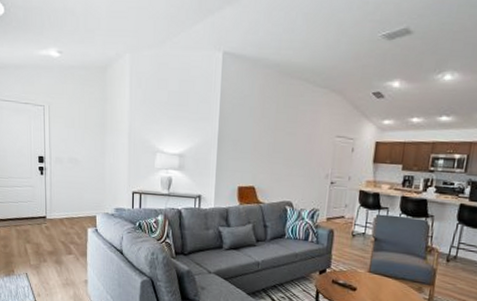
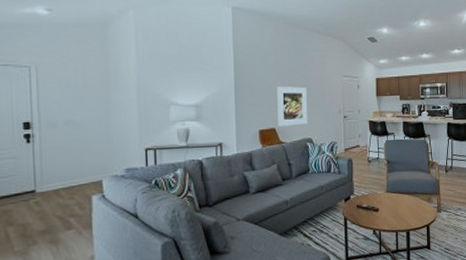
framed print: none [258,142,293,186] -> present [277,86,307,126]

